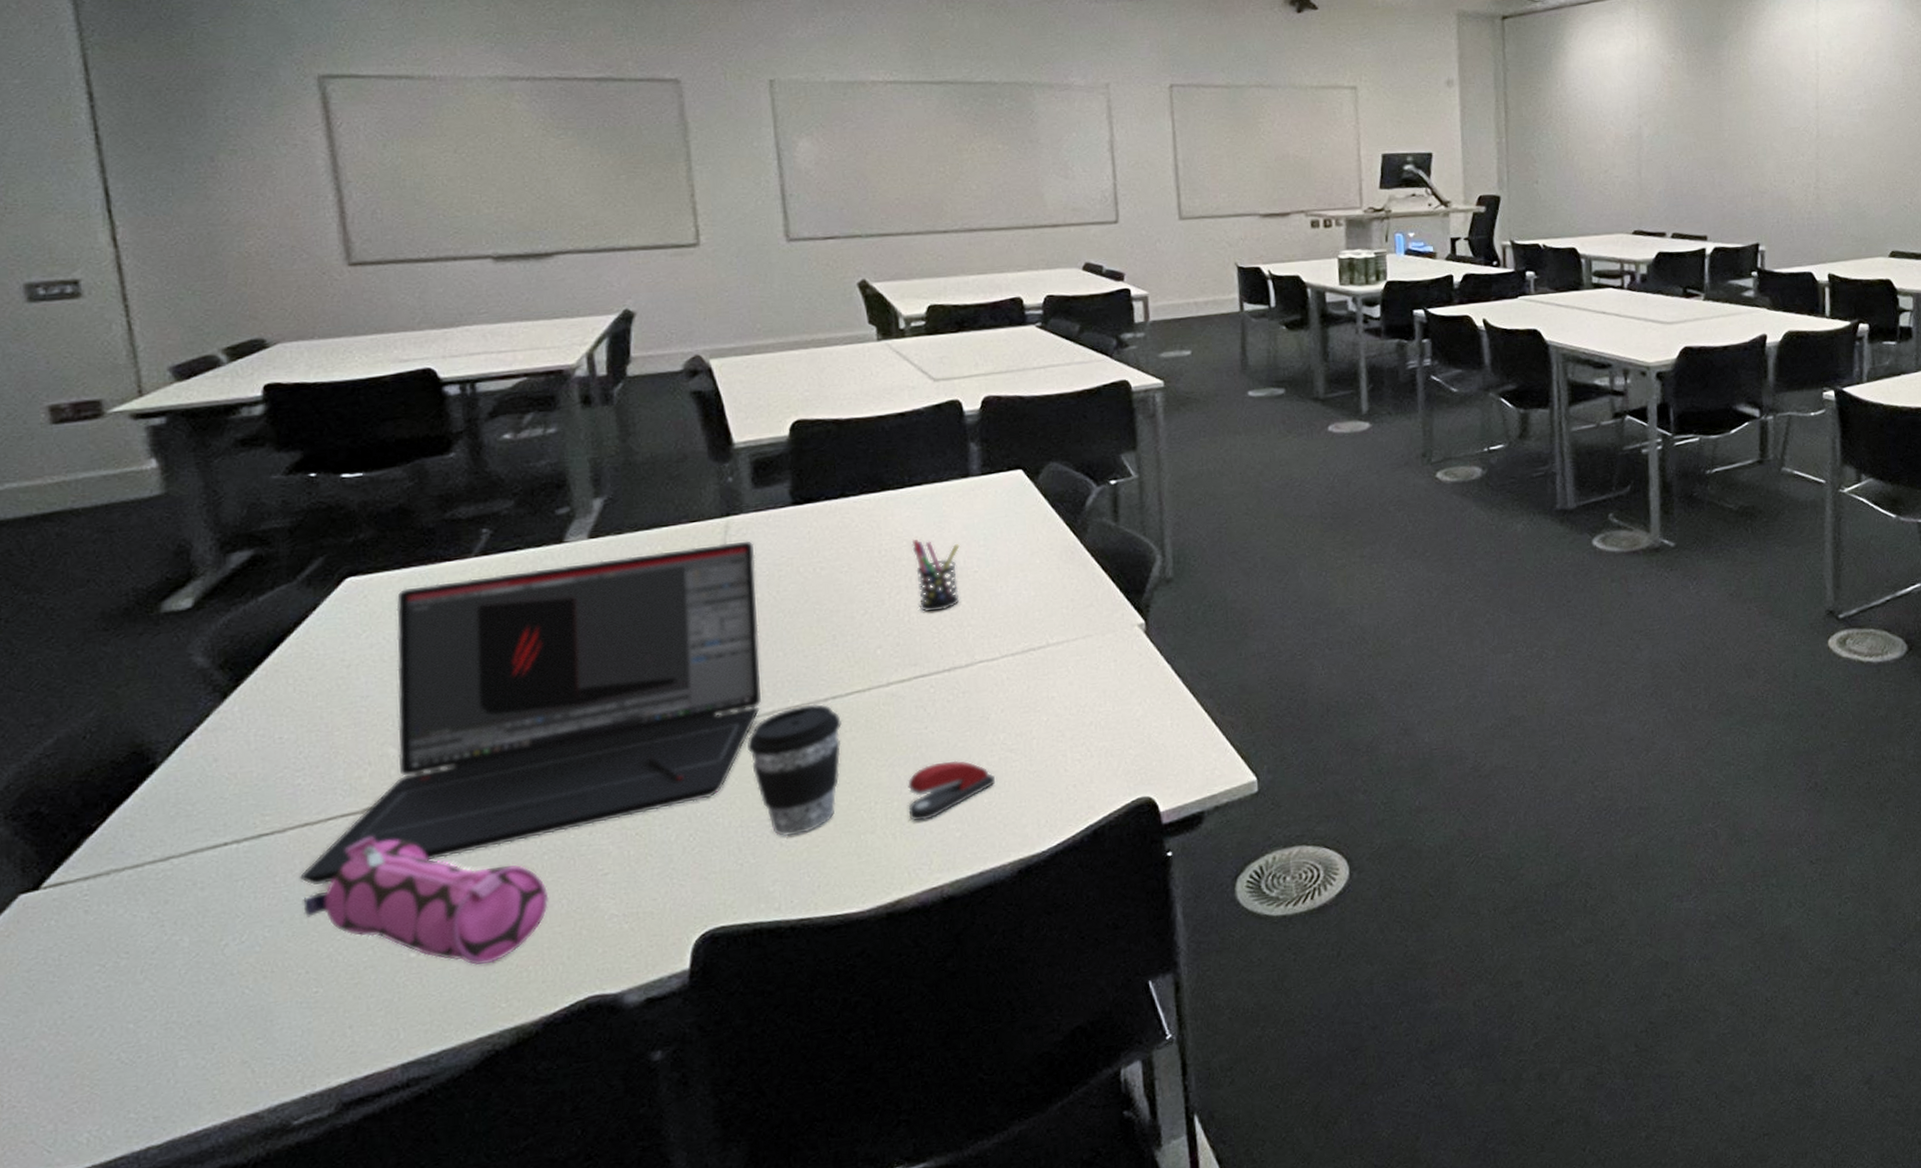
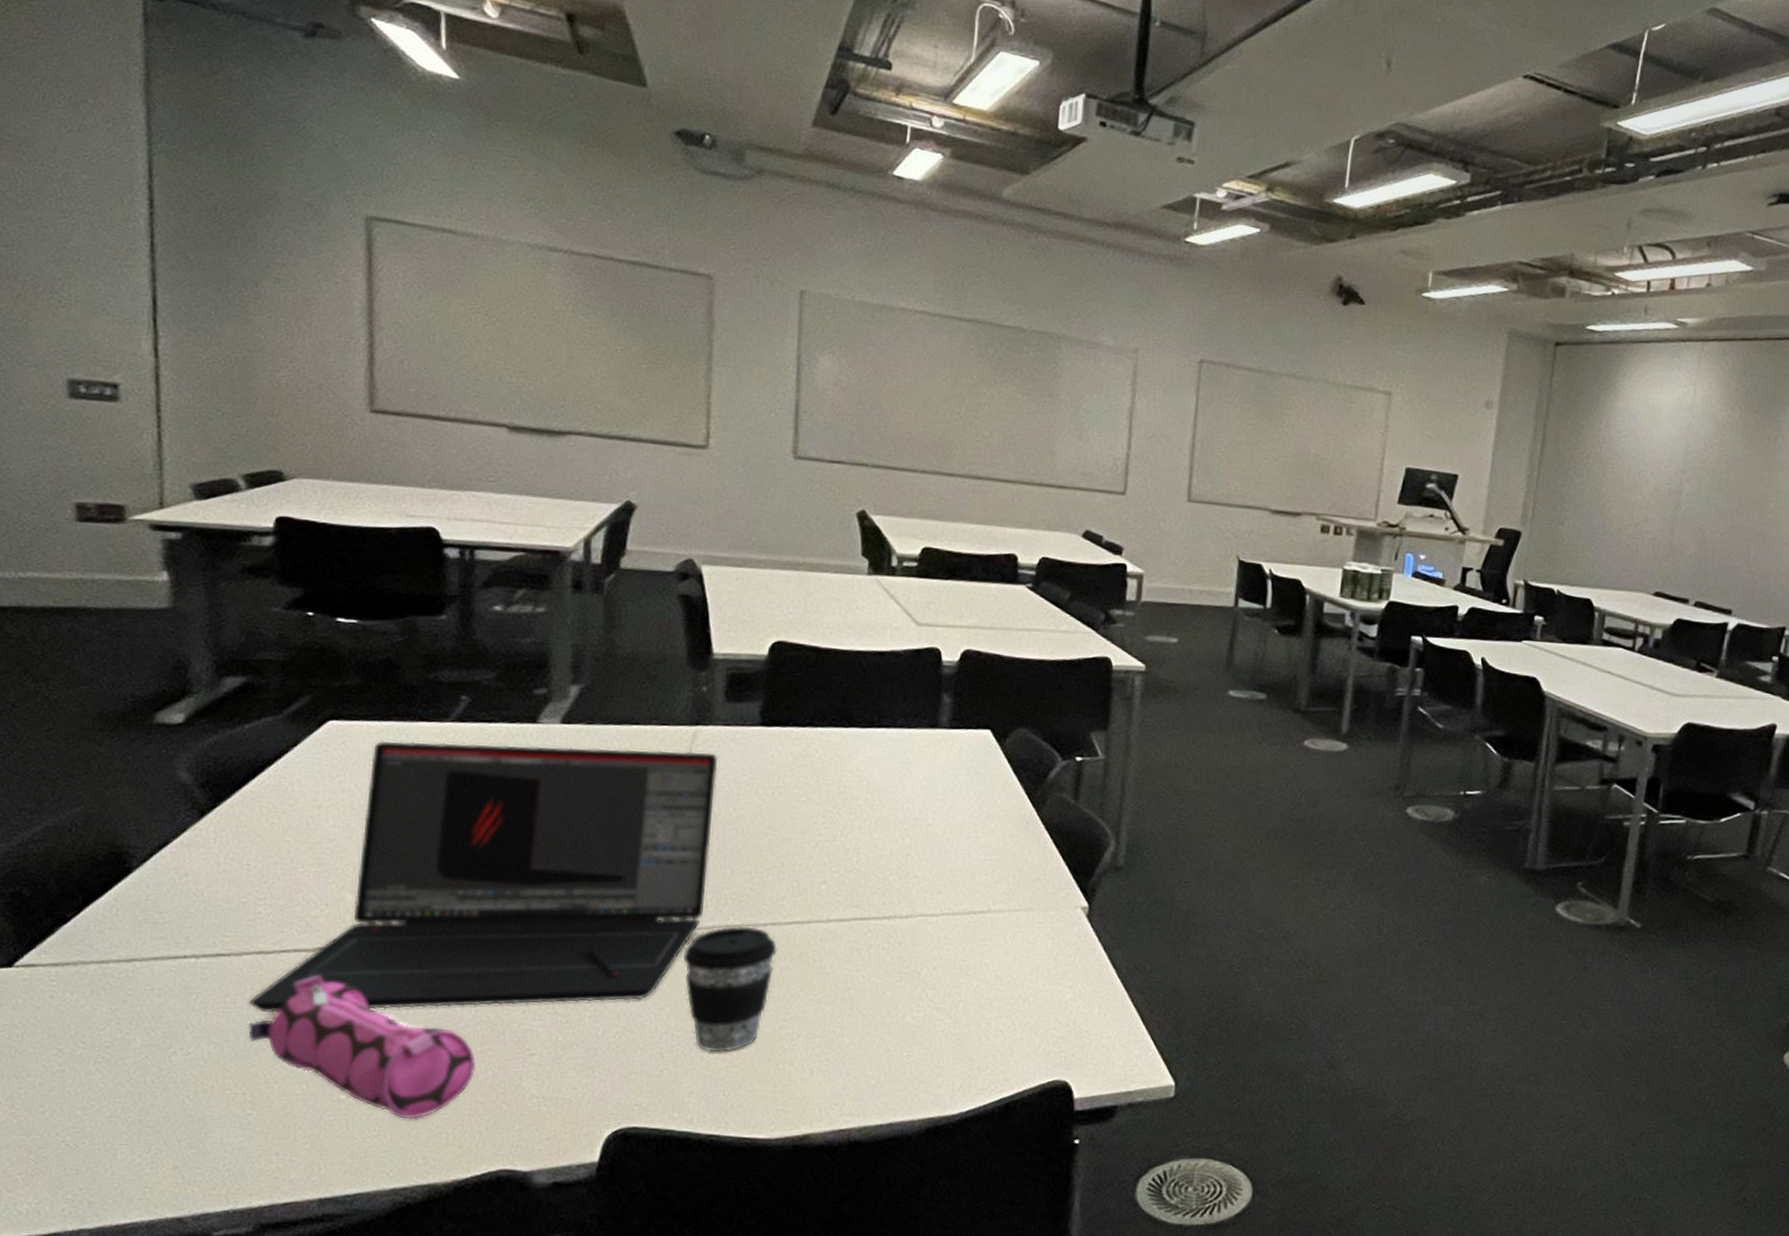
stapler: present [908,760,995,822] -> none [828,1007,917,1062]
pen holder: present [912,539,960,613] -> none [869,782,918,857]

